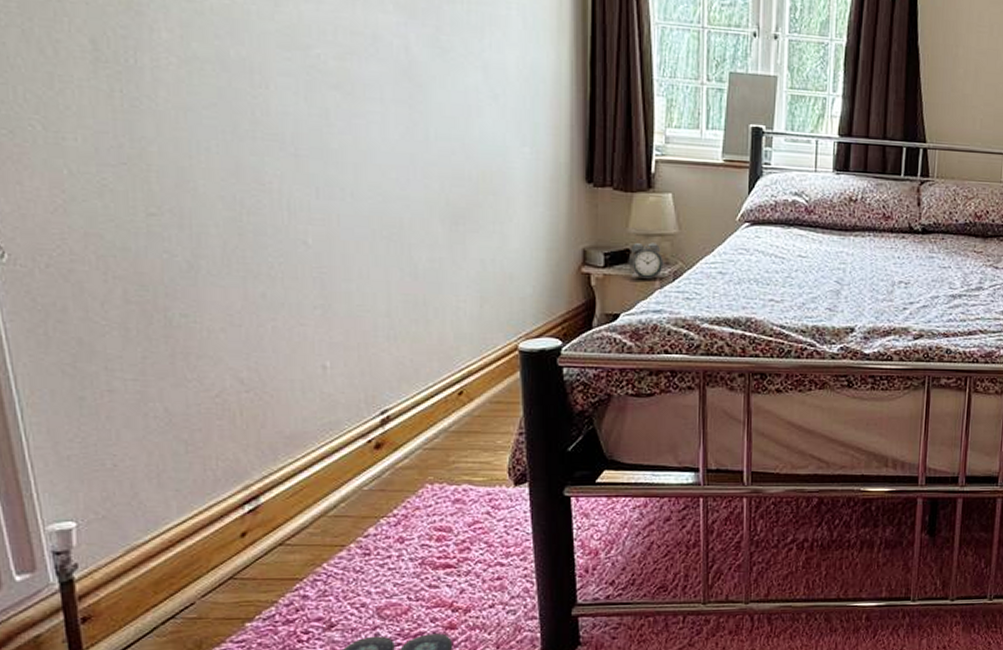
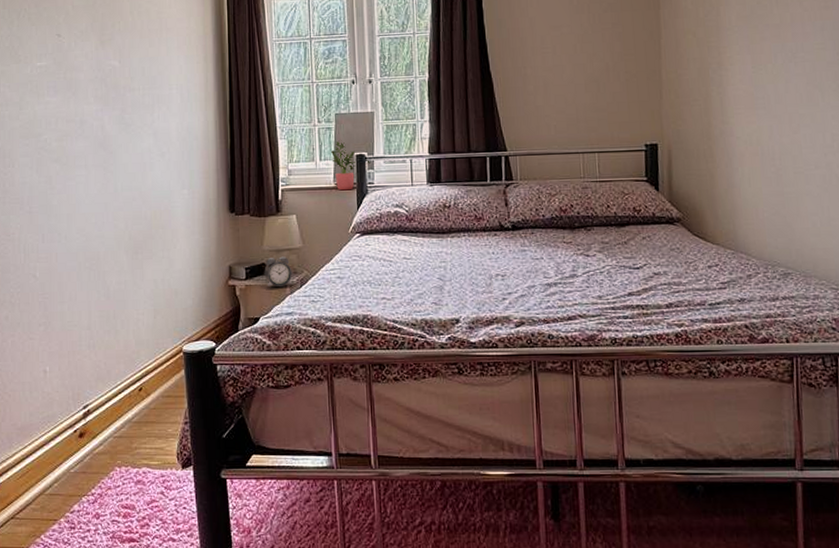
potted plant: none [720,106,768,170] -> present [330,140,370,191]

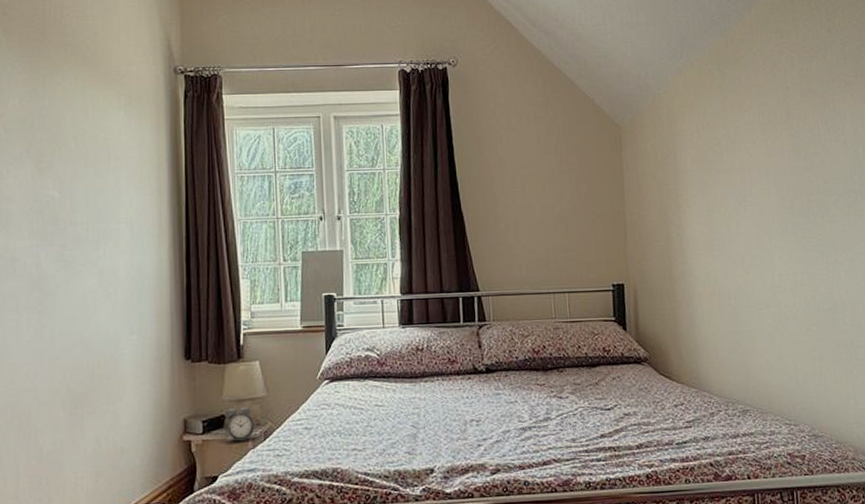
potted plant: present [330,140,370,191] -> none [296,280,339,334]

